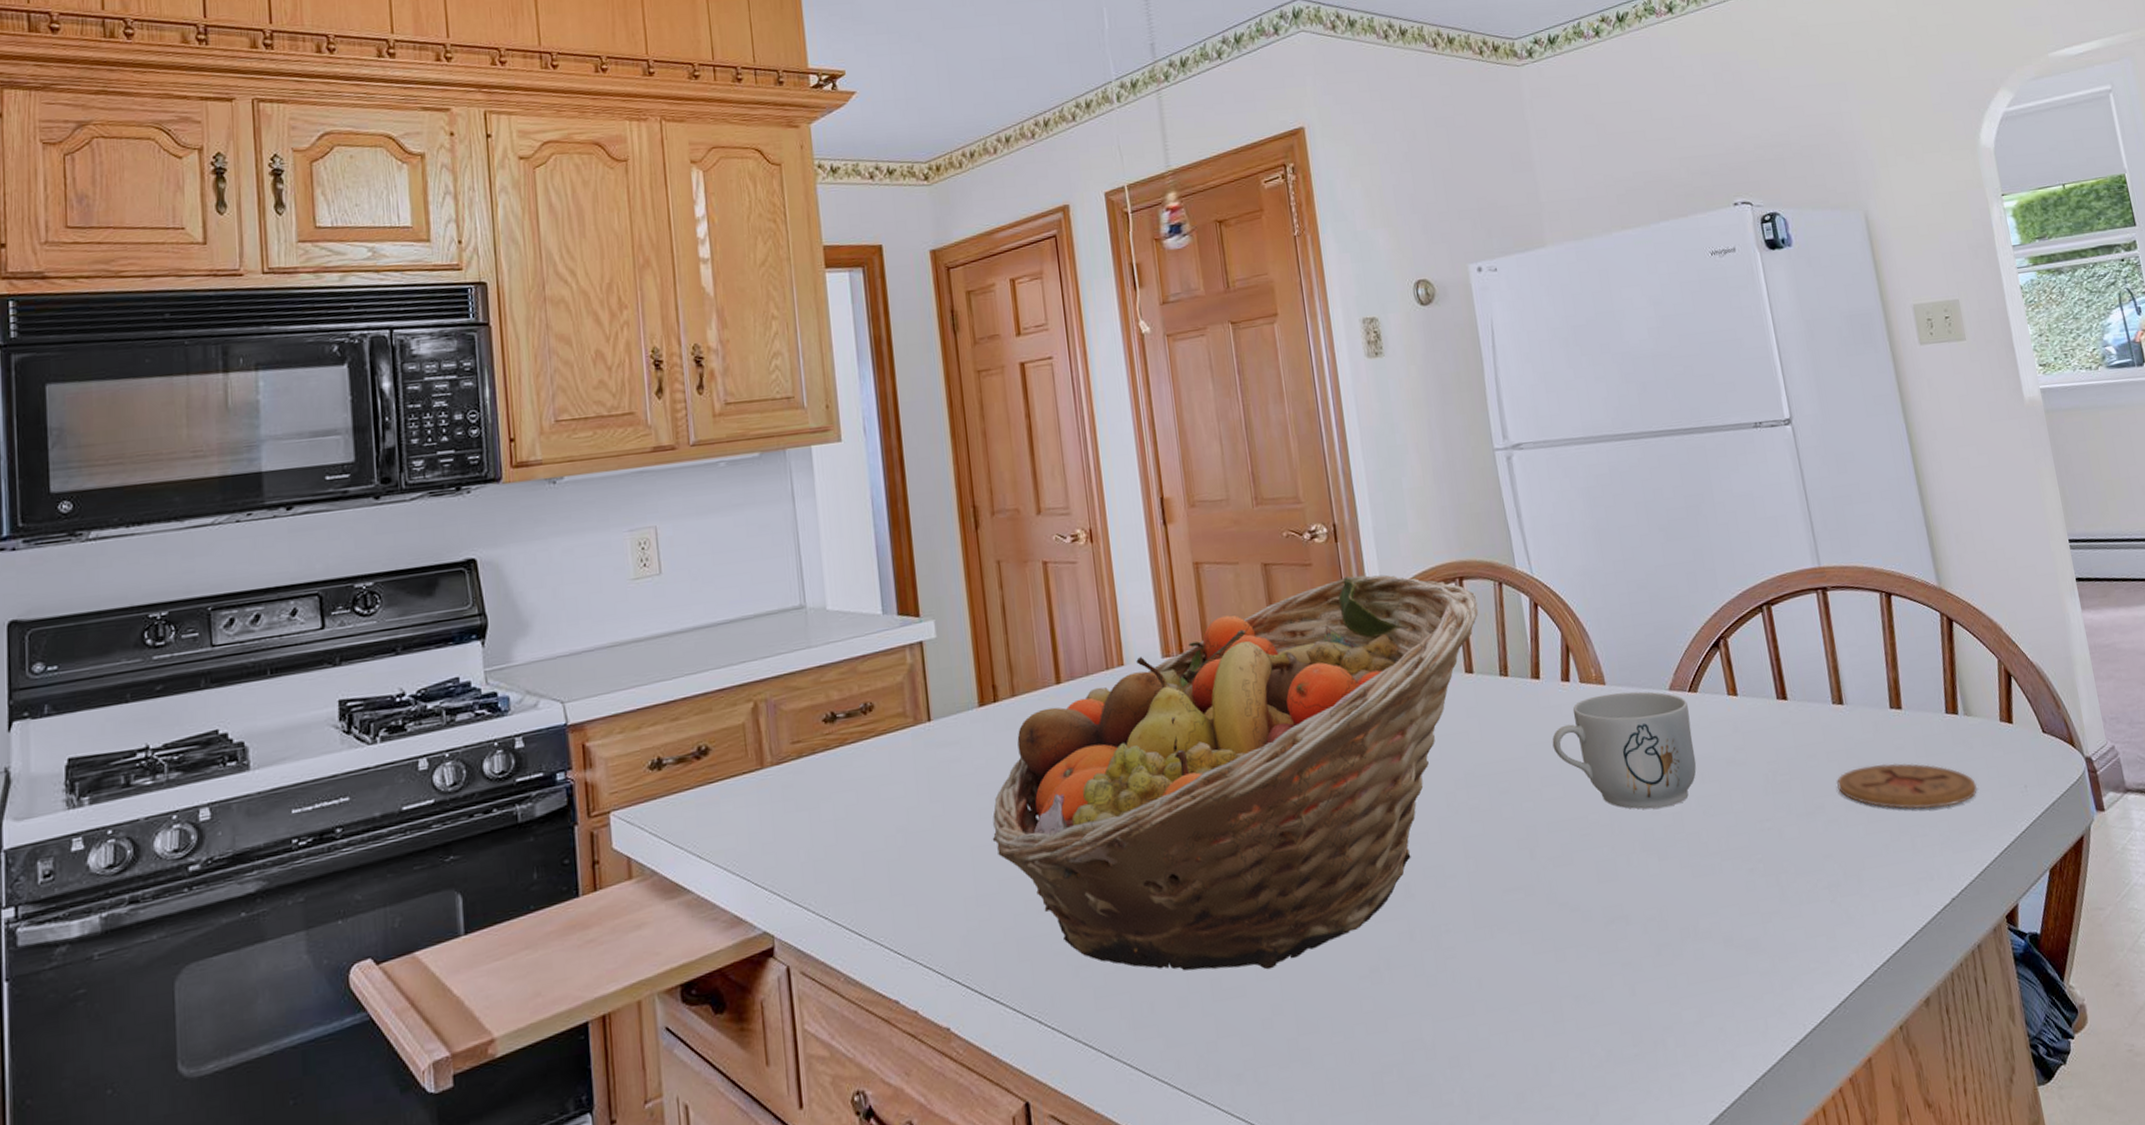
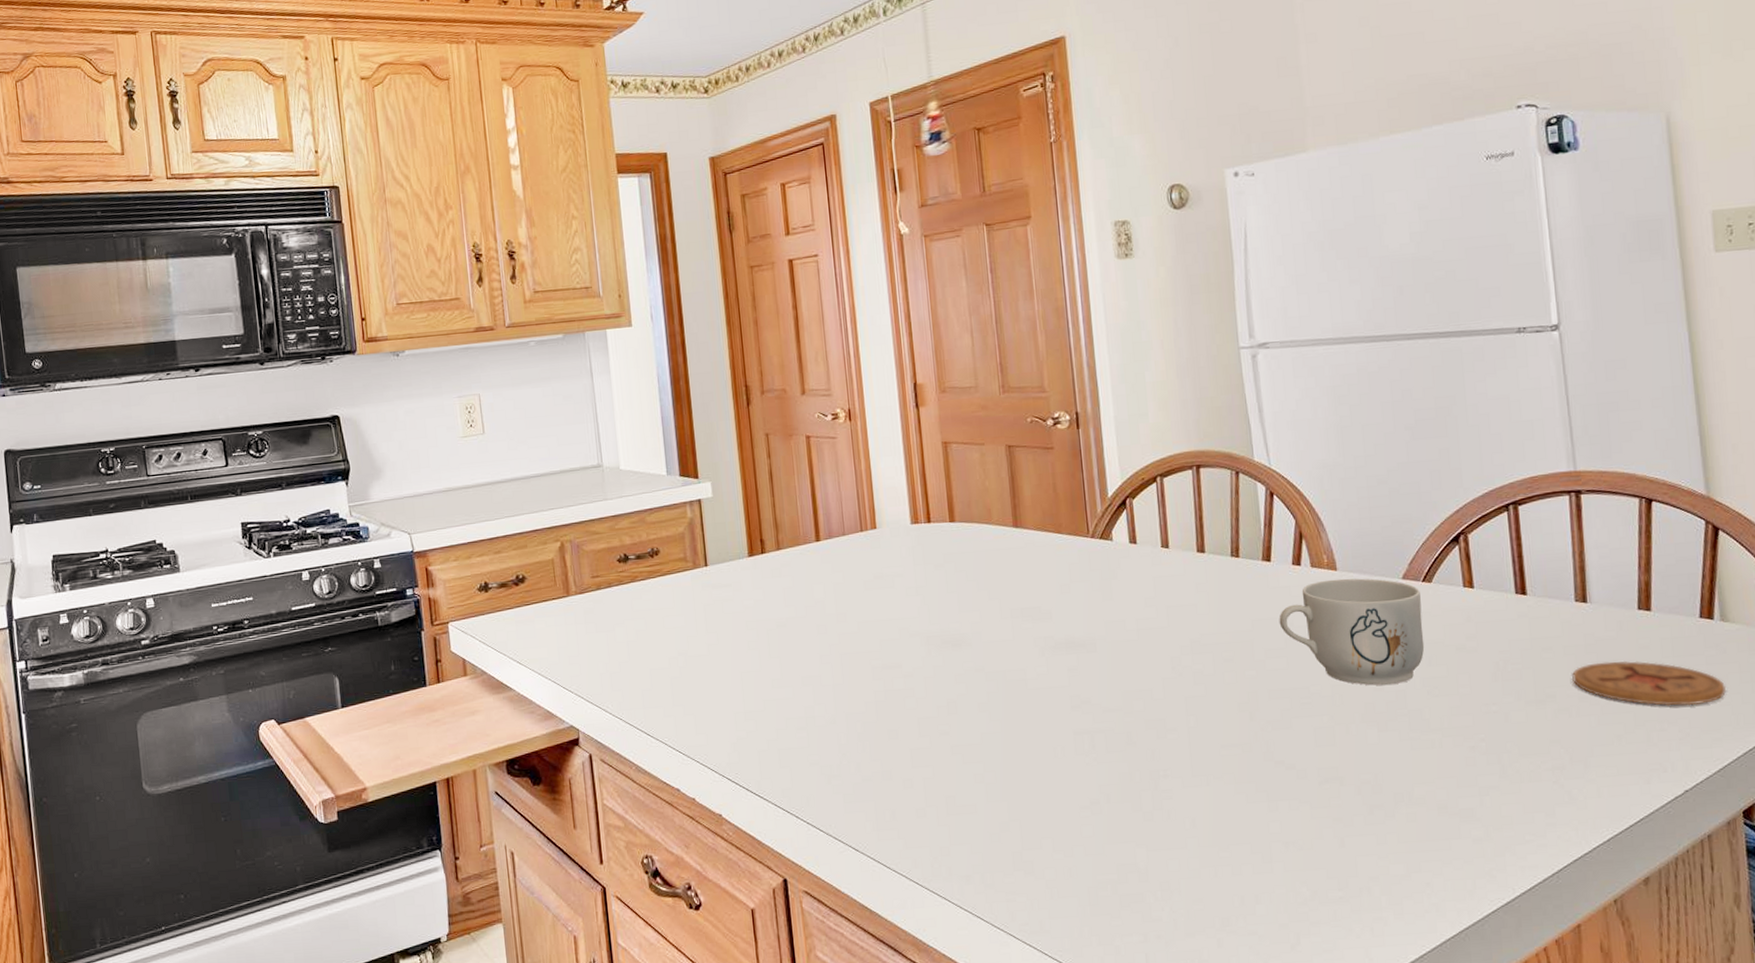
fruit basket: present [992,574,1479,971] -> none [758,459,1214,793]

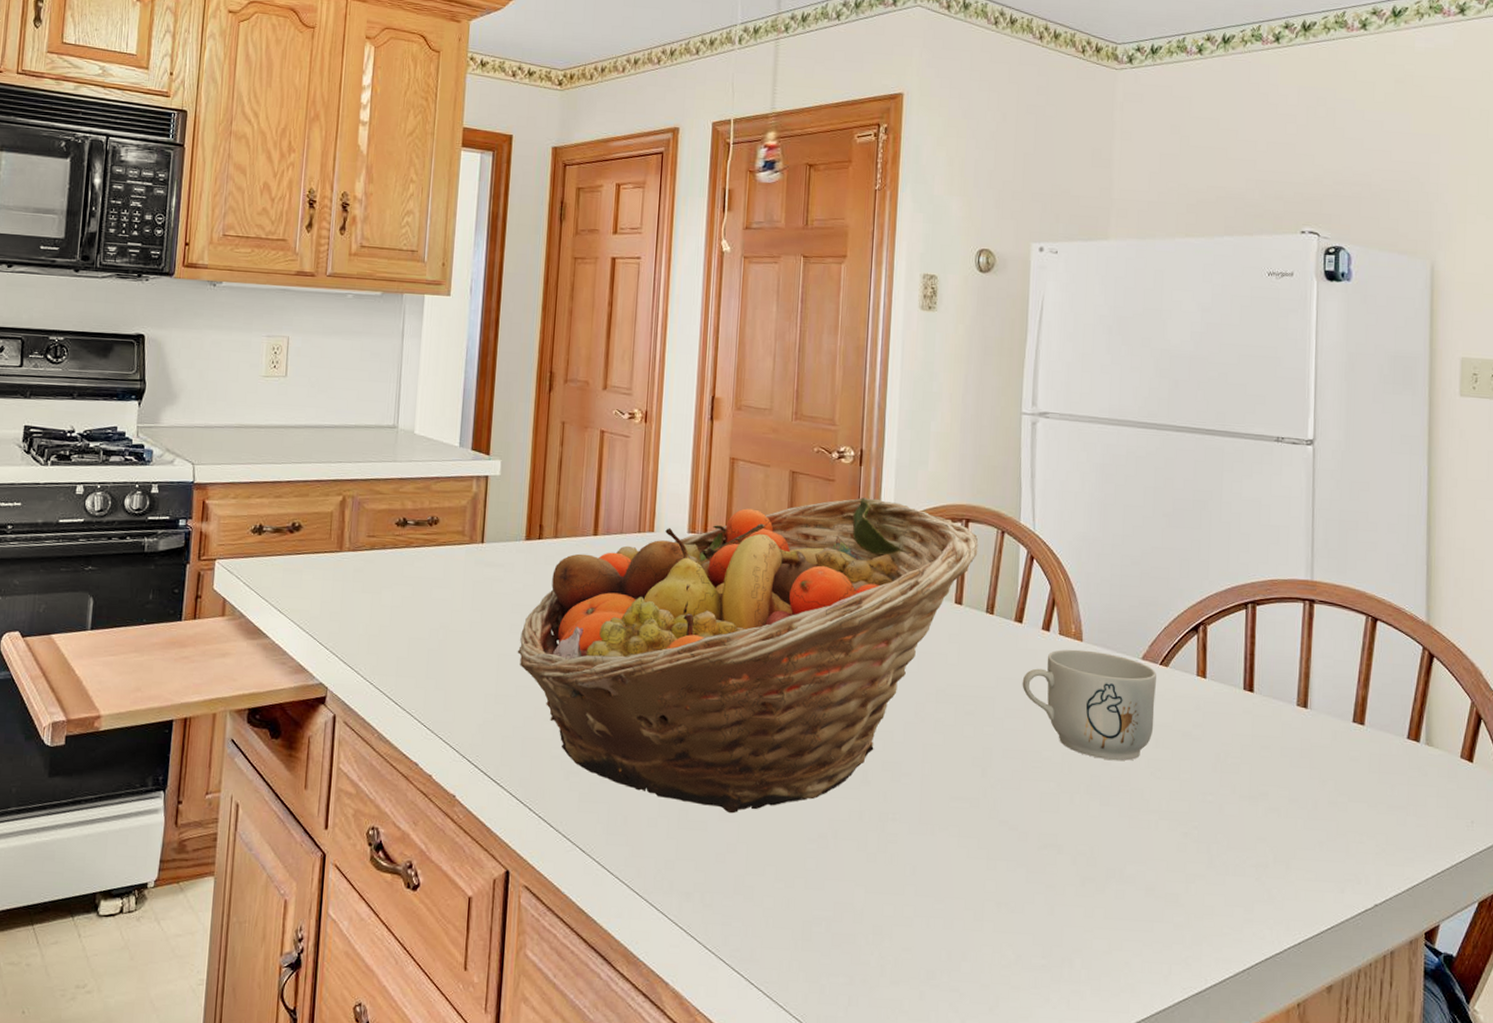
fruit basket: none [758,459,1214,793] -> present [517,497,979,814]
coaster: present [1572,660,1727,706] -> none [1285,768,1424,823]

